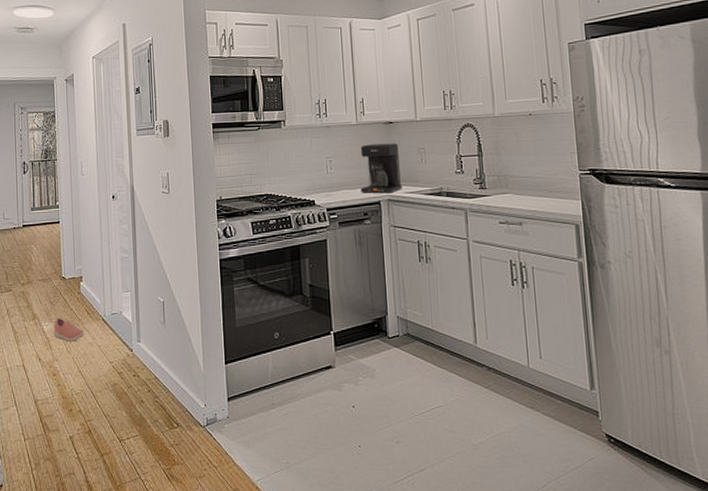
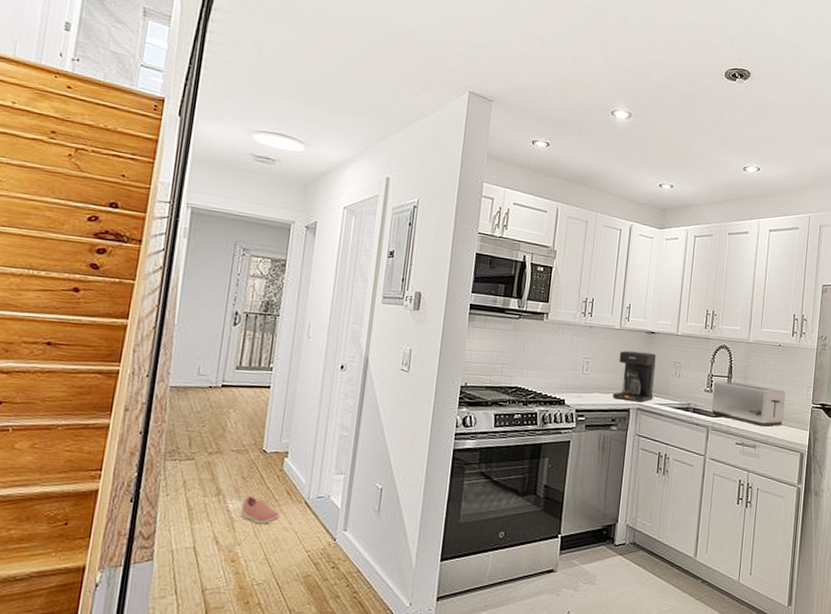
toaster: none [464,159,549,201] -> present [711,381,786,427]

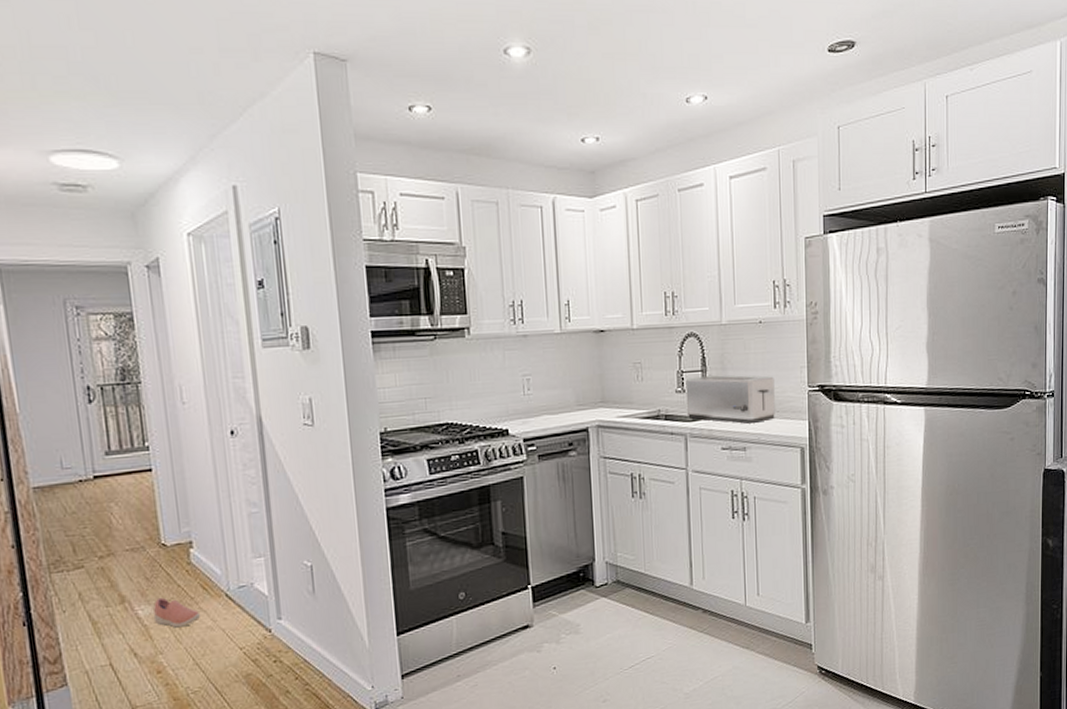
coffee maker: present [612,350,656,403] -> none [565,356,615,419]

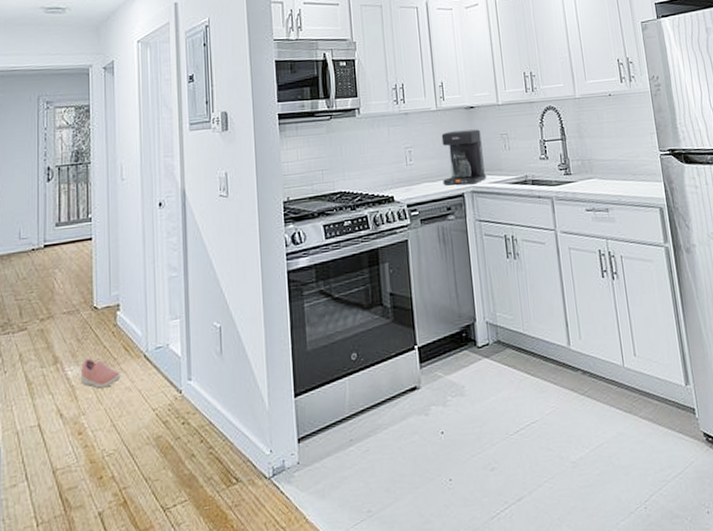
coffee maker: none [565,356,615,419] -> present [441,129,487,186]
toaster: present [685,375,775,424] -> none [548,142,632,186]

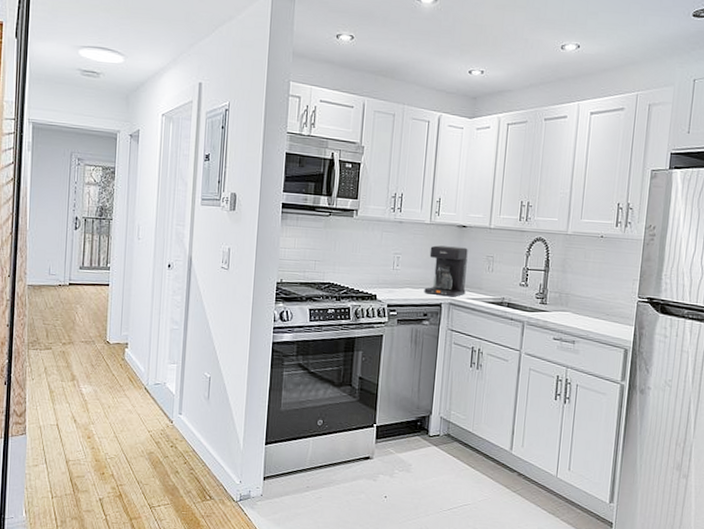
shoe: present [80,358,122,389] -> none [92,381,125,407]

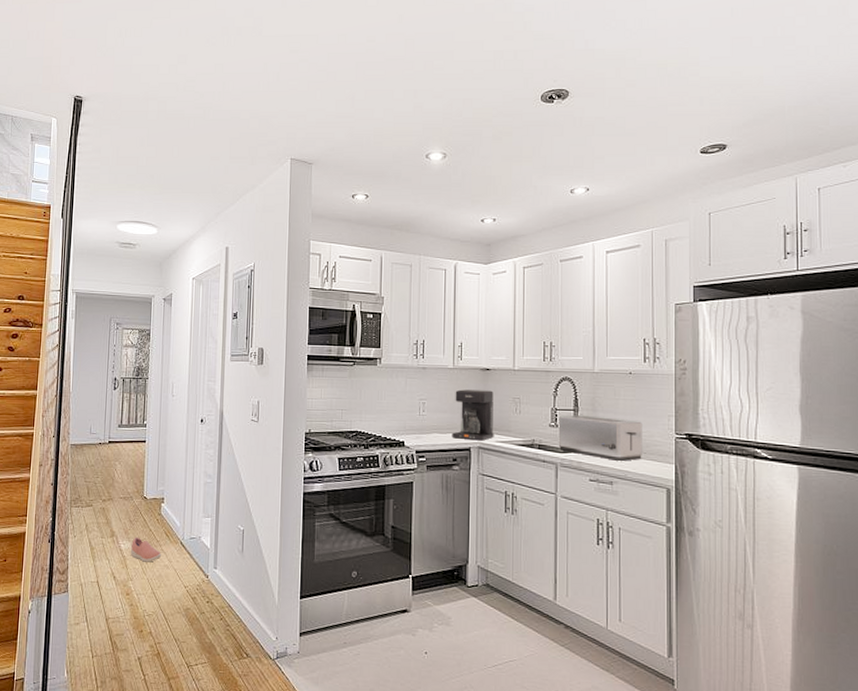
shoe: none [92,381,125,407] -> present [130,537,162,562]
toaster: none [527,275,608,322] -> present [558,415,642,461]

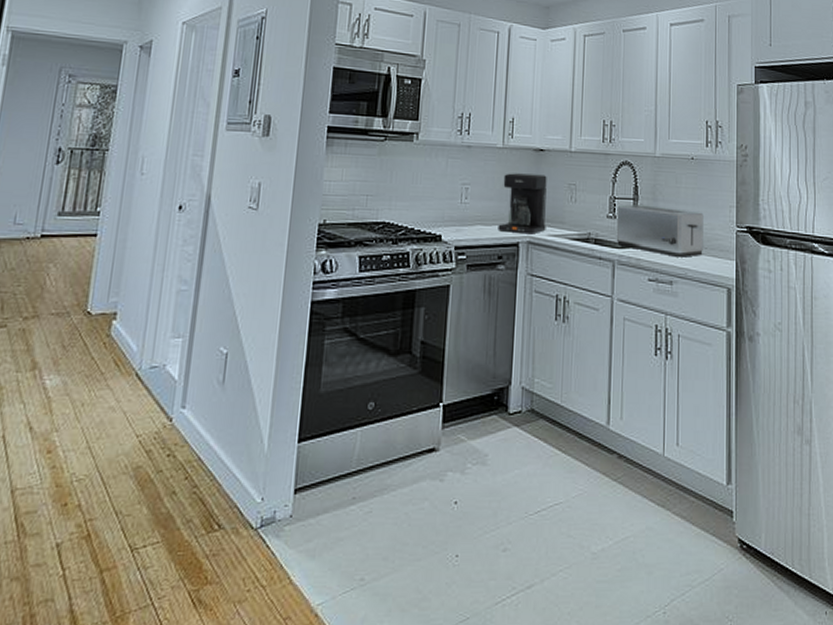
shoe: present [130,537,162,562] -> none [58,368,107,404]

